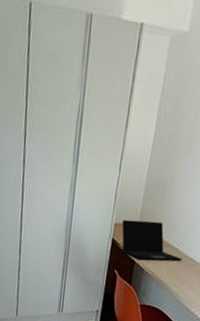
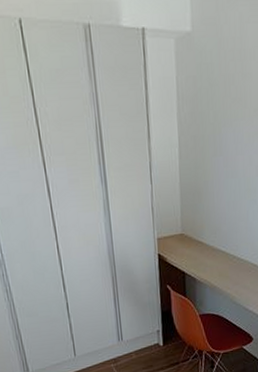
laptop: present [122,219,182,261] -> none [164,228,231,271]

